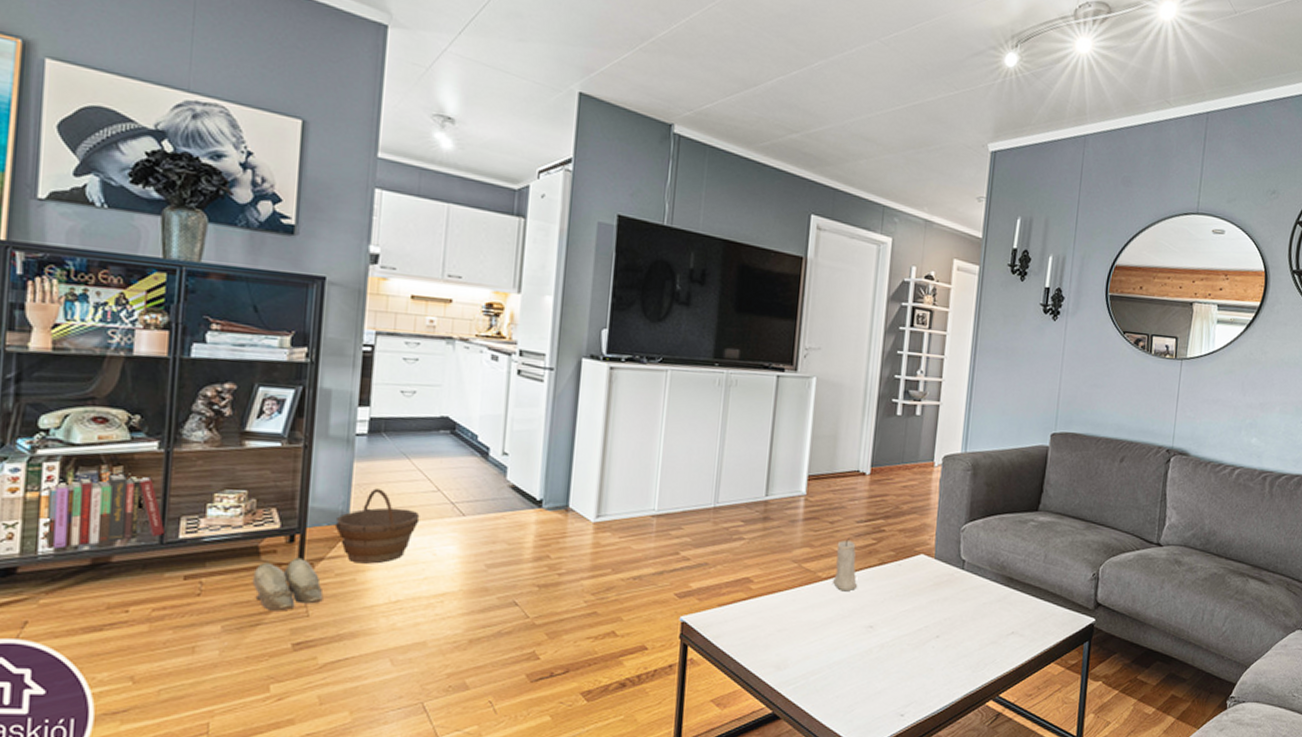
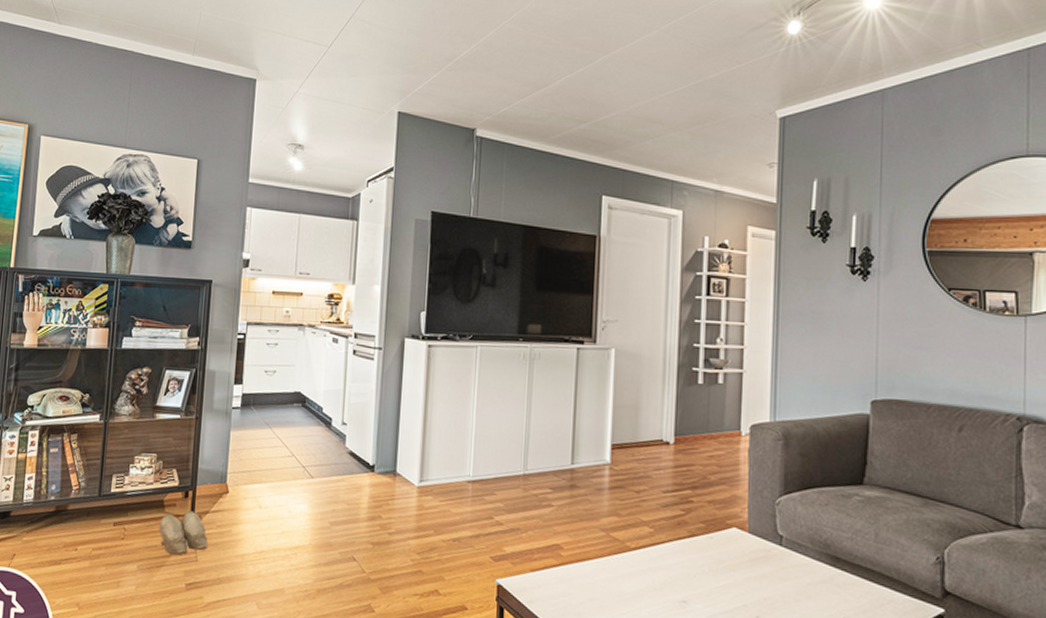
books: present [46,470,166,549] -> none [28,437,103,498]
basket: present [334,488,420,564] -> none [216,453,279,518]
candle: present [833,538,857,592] -> none [642,508,667,564]

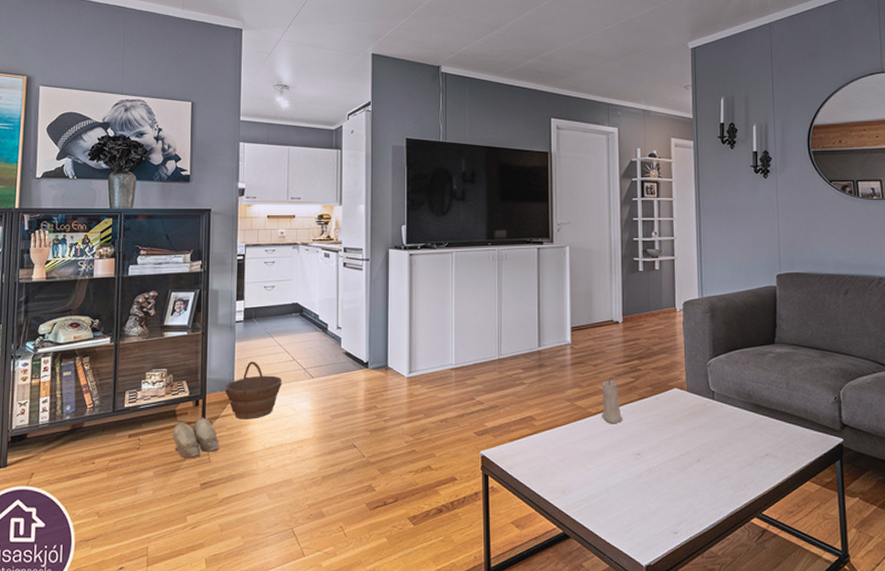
basket: none [216,453,279,518] -> present [225,361,282,419]
candle: none [642,508,667,564] -> present [601,378,622,424]

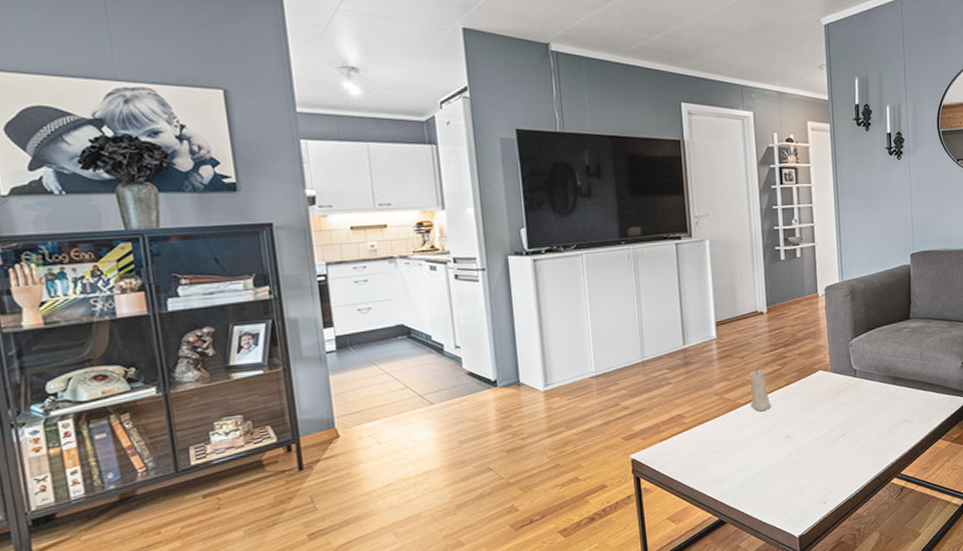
slippers: present [172,417,220,459] -> none [261,462,326,511]
basket: present [225,361,282,419] -> none [323,394,396,460]

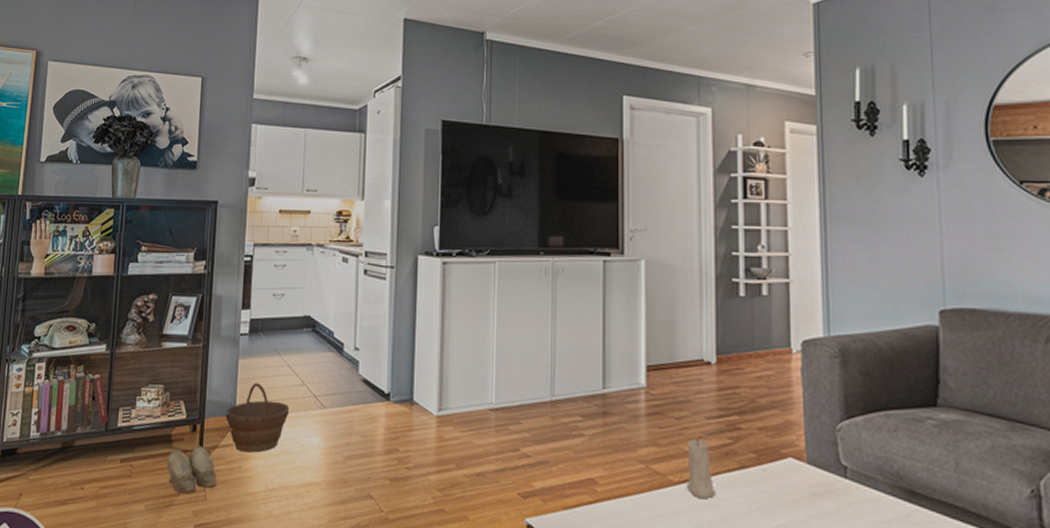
books: none [66,417,179,493] -> present [35,369,109,434]
slippers: none [261,462,326,511] -> present [166,445,217,494]
basket: none [323,394,396,460] -> present [225,383,290,453]

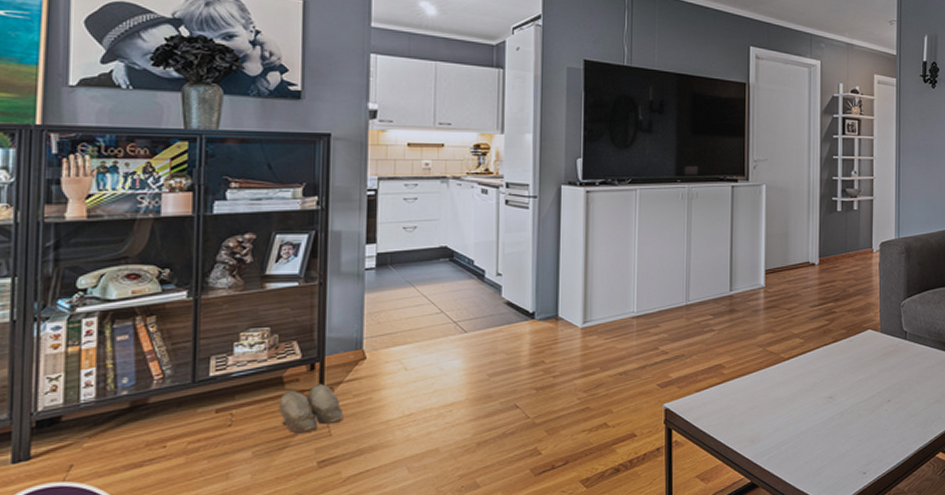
books: present [35,369,109,434] -> none [87,320,197,396]
basket: present [225,383,290,453] -> none [350,315,427,384]
candle: present [687,436,715,500] -> none [795,321,815,369]

